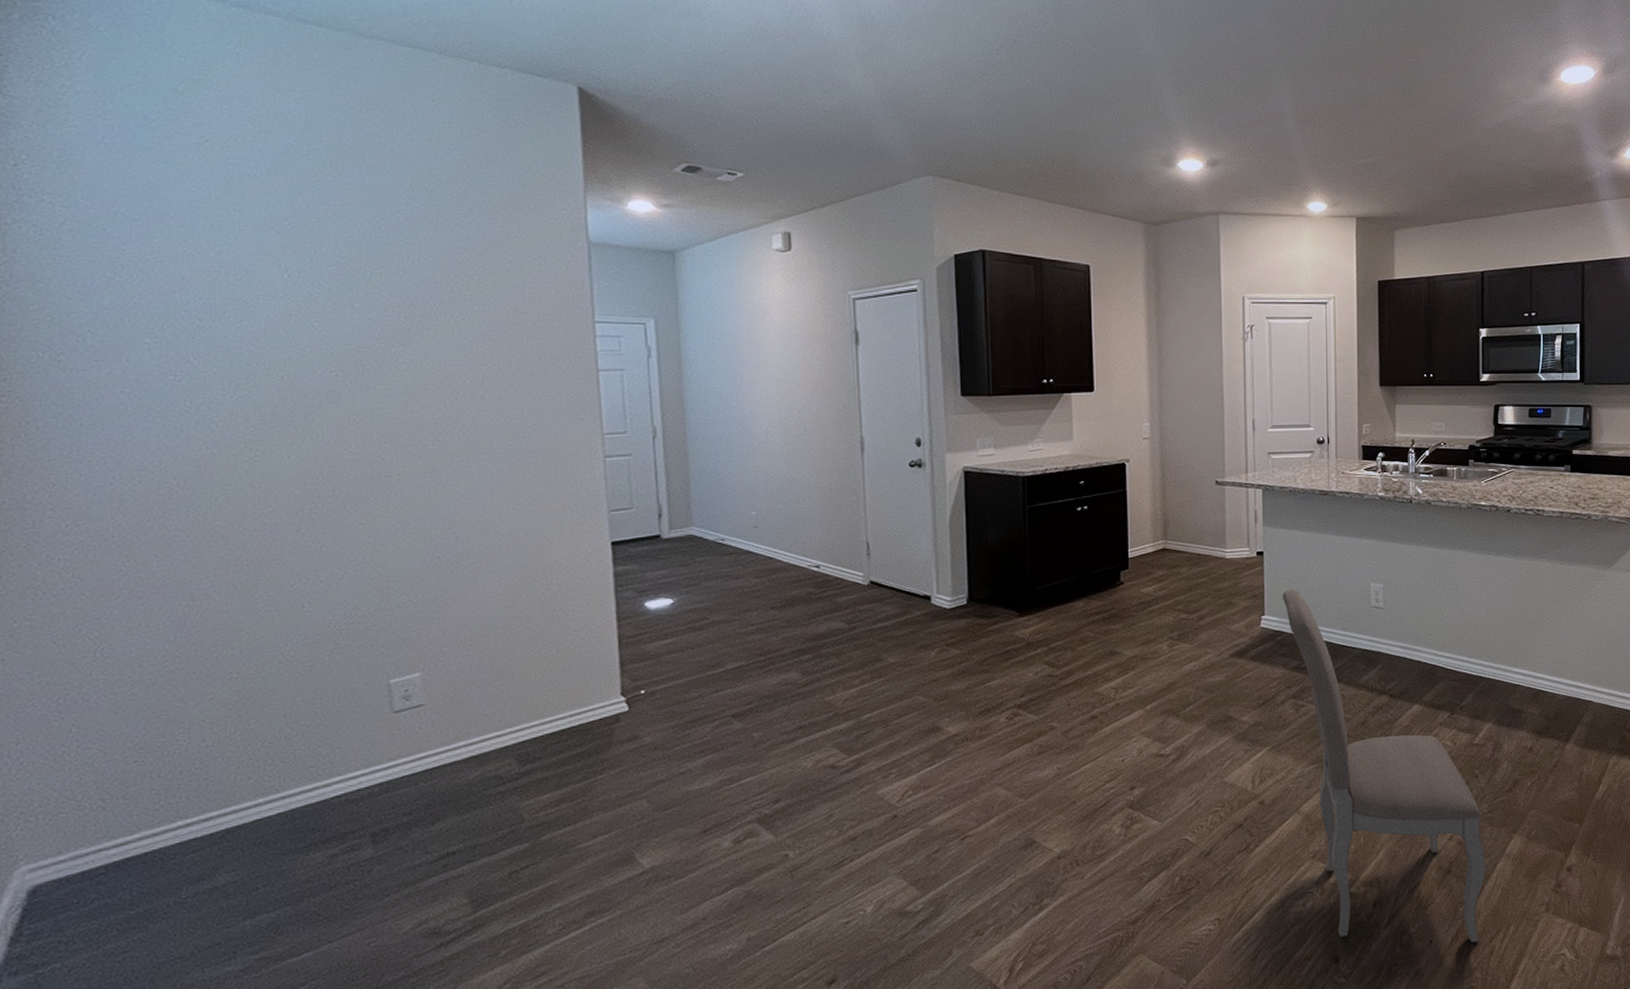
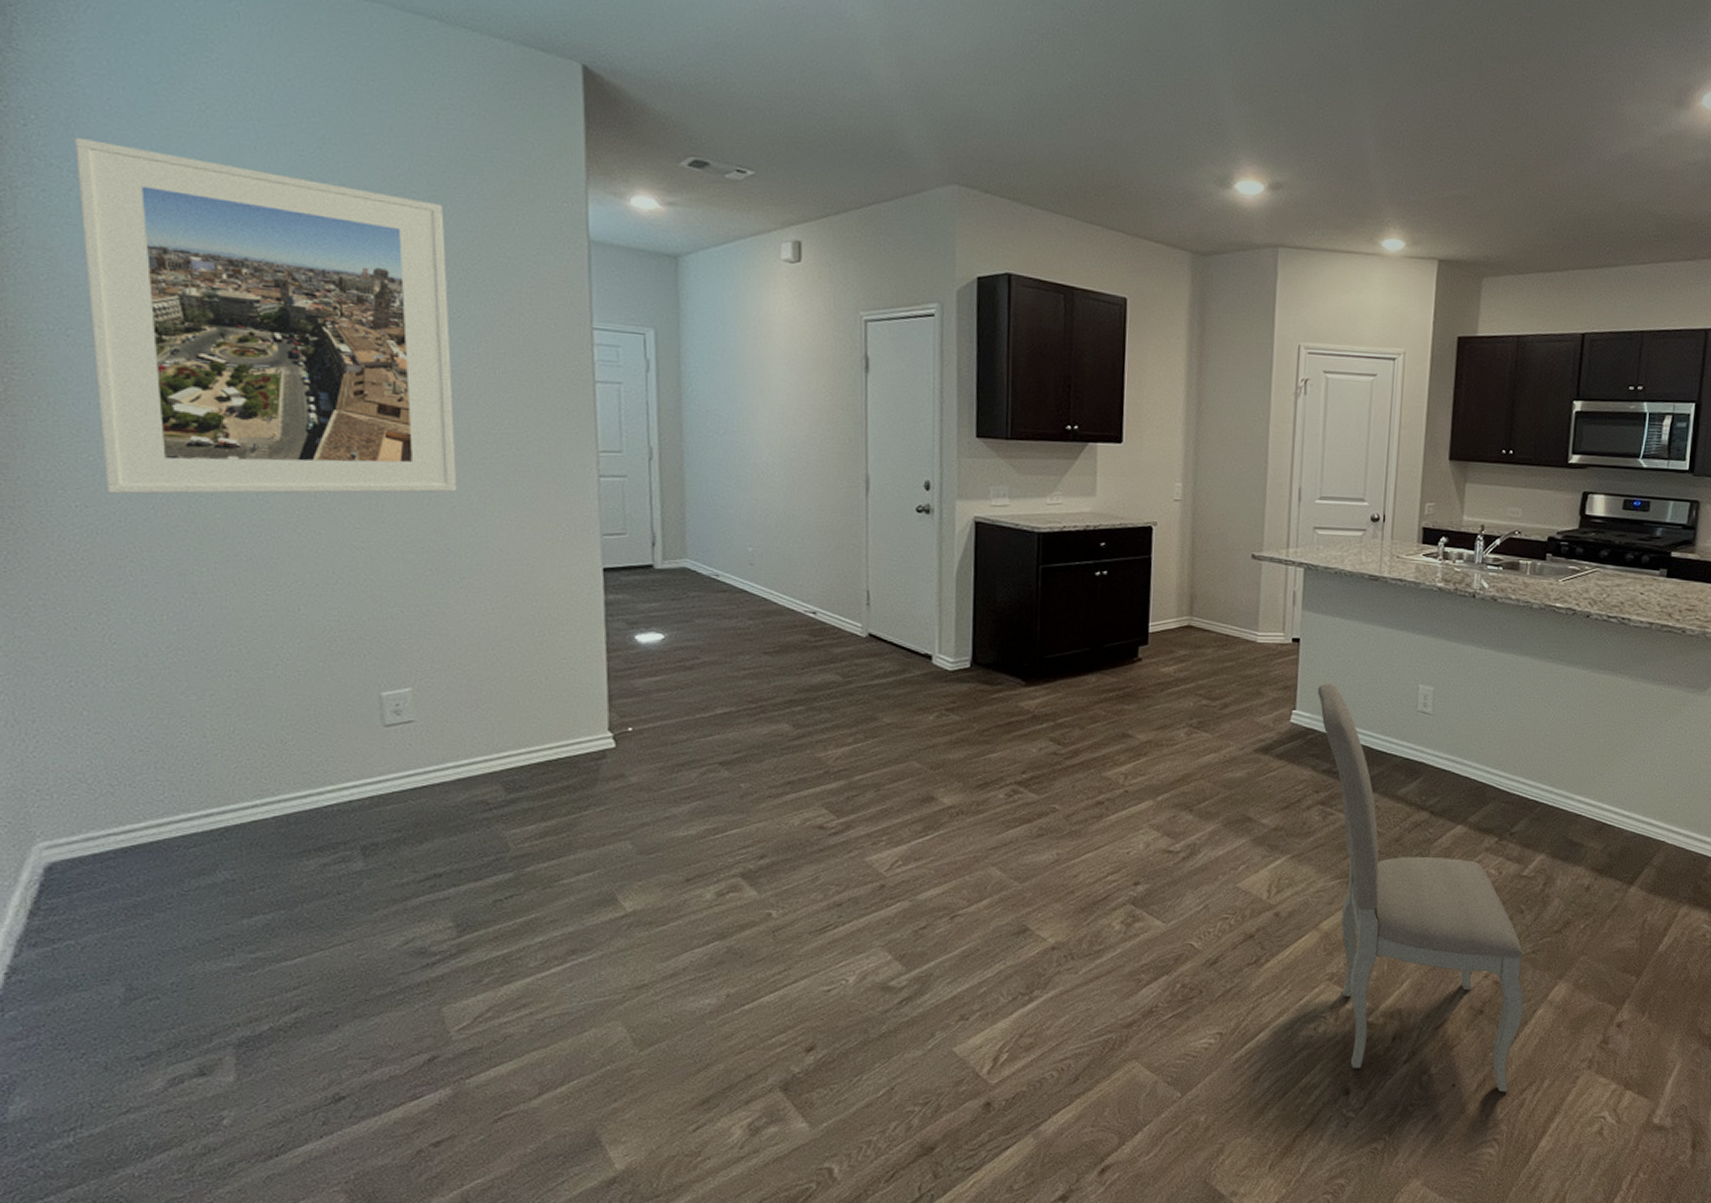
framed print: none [67,173,464,511] -> present [73,137,457,494]

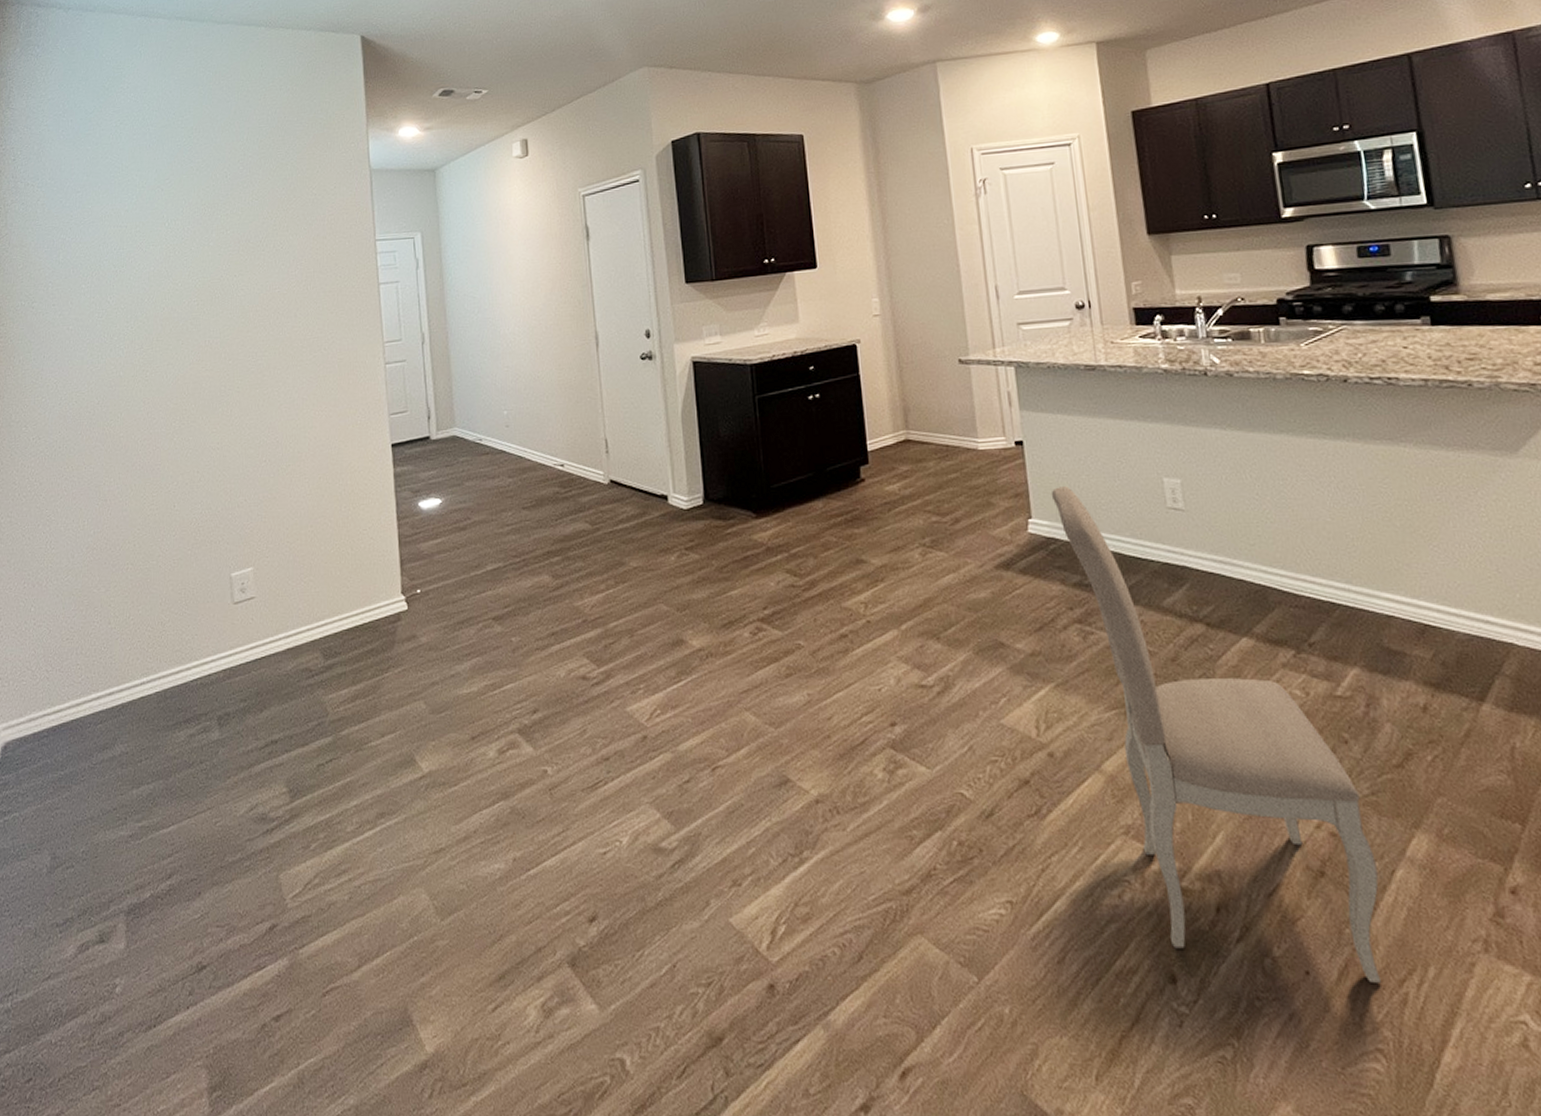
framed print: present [73,137,457,494] -> none [41,161,283,426]

